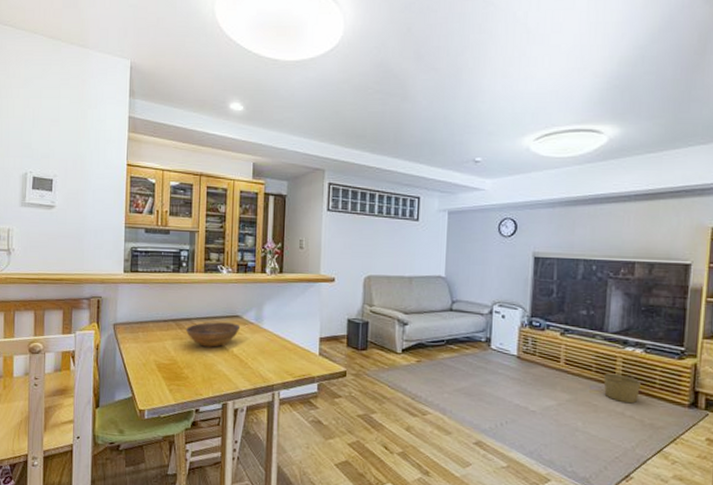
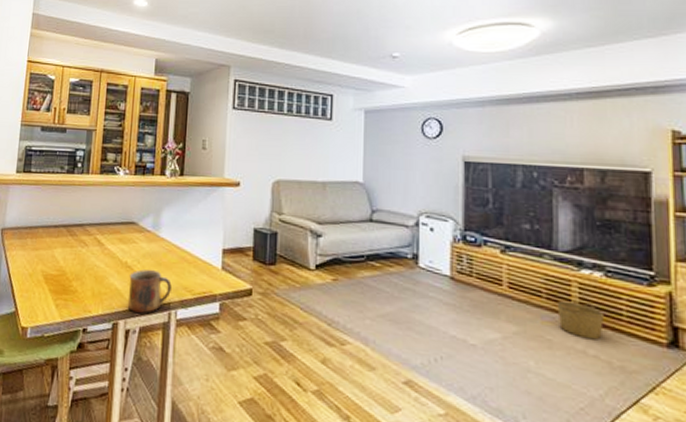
bowl: present [185,322,241,347] -> none [76,228,136,258]
mug: none [235,356,274,395] -> present [127,269,172,314]

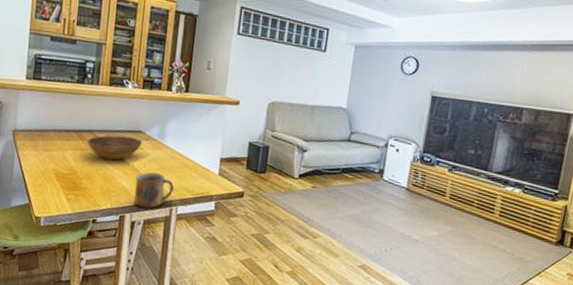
bowl: none [76,228,136,258] -> present [87,135,143,161]
basket: present [557,301,604,341] -> none [482,209,516,239]

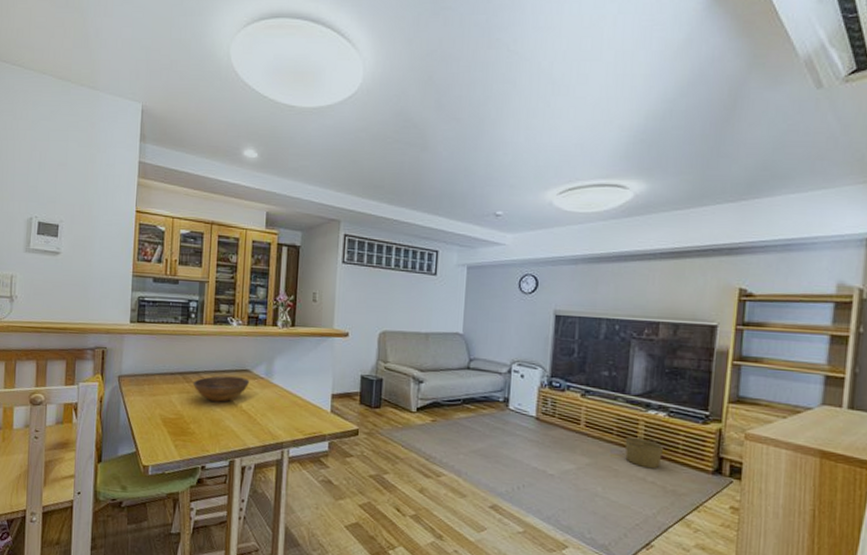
mug: present [133,172,174,209] -> none [243,412,284,453]
basket: none [482,209,516,239] -> present [625,437,663,470]

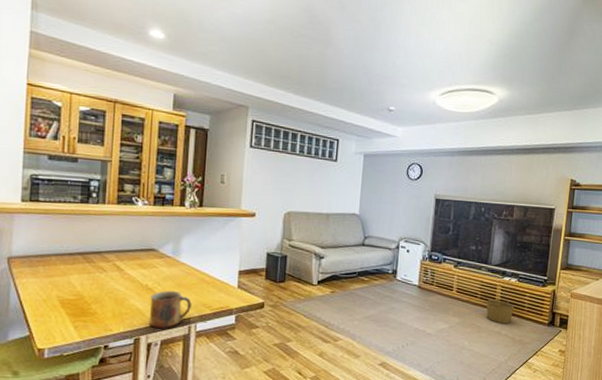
bowl: present [192,375,250,402] -> none [94,255,156,282]
mug: none [243,412,284,453] -> present [148,290,191,329]

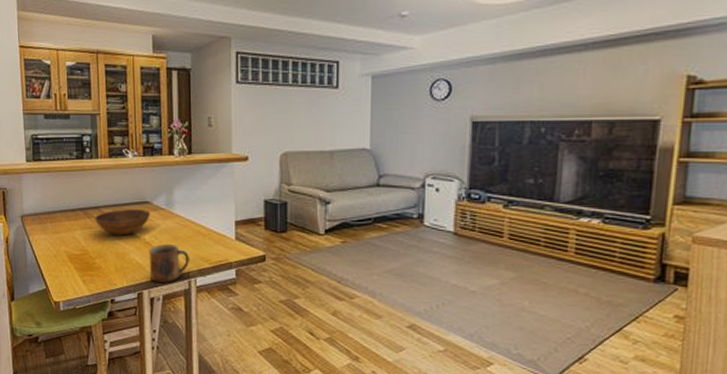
bowl: none [94,255,156,282] -> present [94,209,151,236]
basket: present [486,299,514,324] -> none [554,247,597,280]

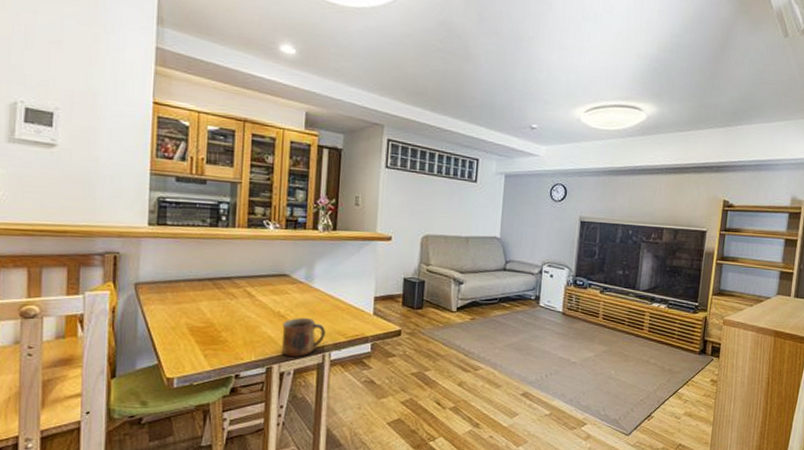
bowl: present [94,209,151,236] -> none [224,281,289,308]

